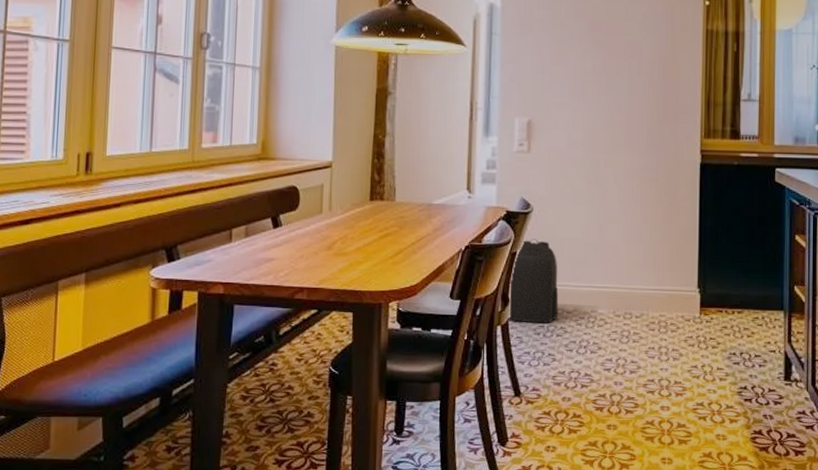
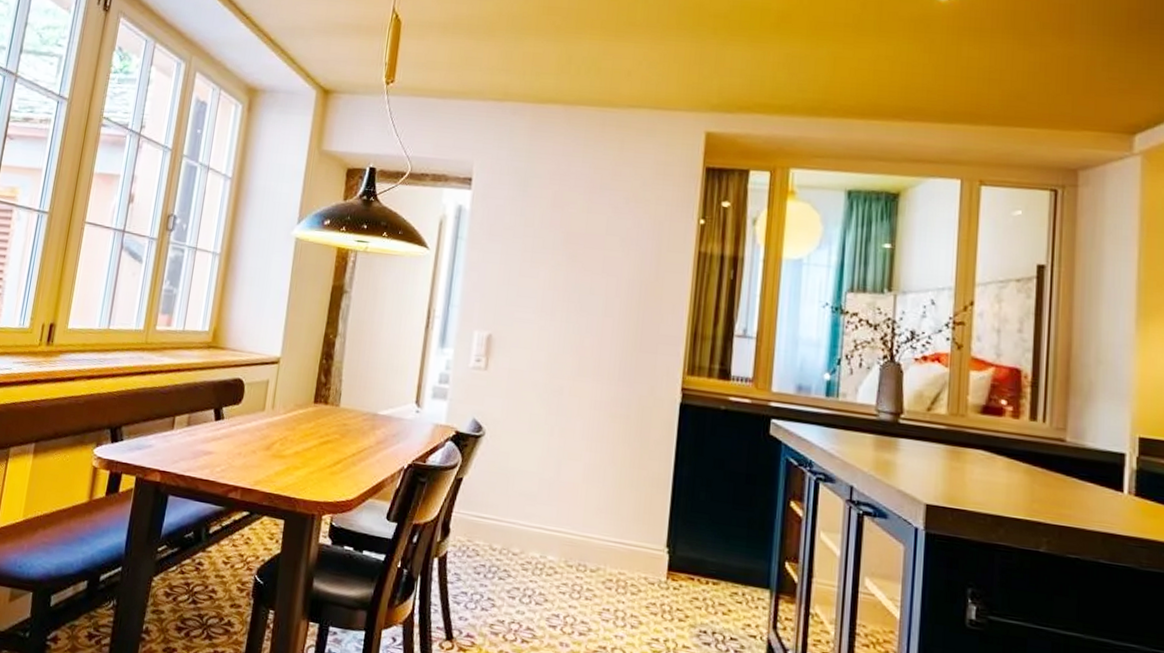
backpack: present [506,239,559,323] -> none [445,465,507,563]

